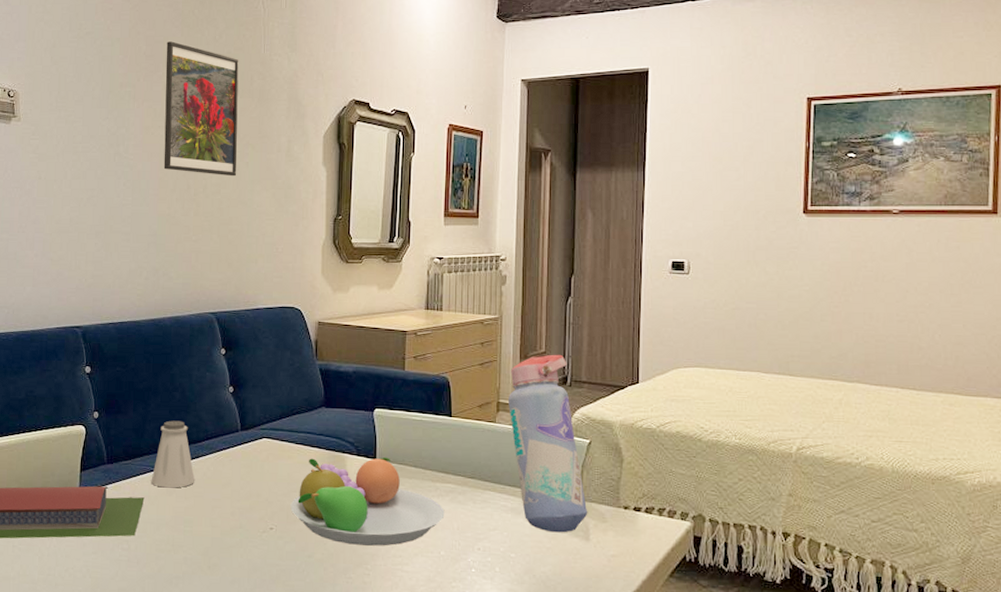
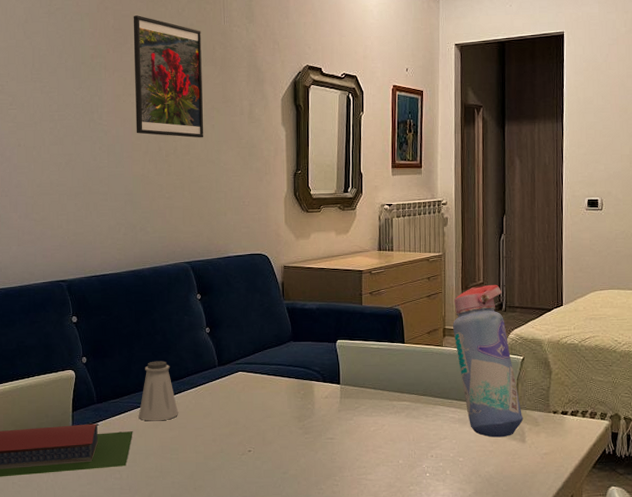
fruit bowl: present [290,457,445,546] -> none [266,382,402,460]

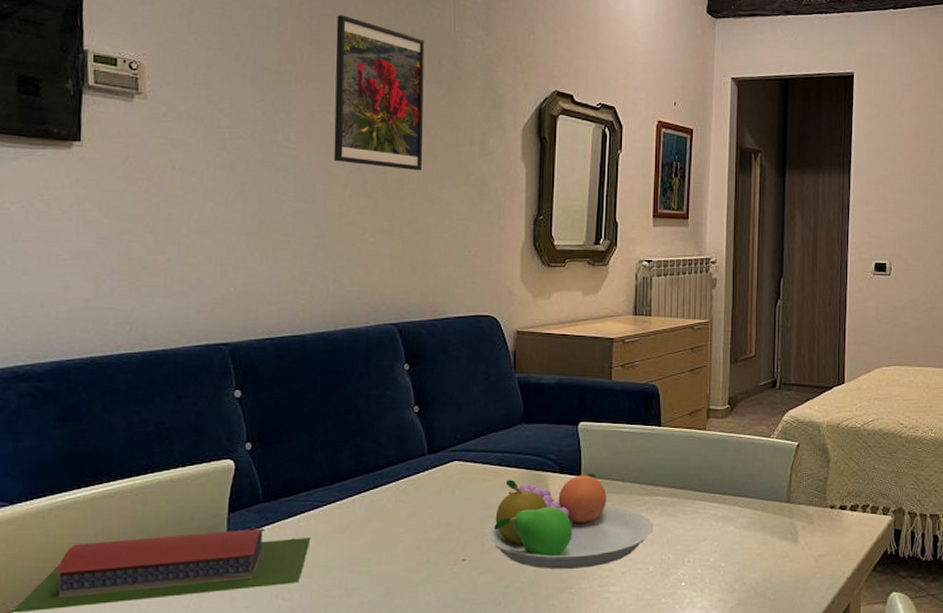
saltshaker: present [138,361,179,421] -> none [319,447,374,525]
fruit bowl: none [266,382,402,460] -> present [485,473,654,569]
water bottle: present [453,284,524,438] -> none [719,357,797,538]

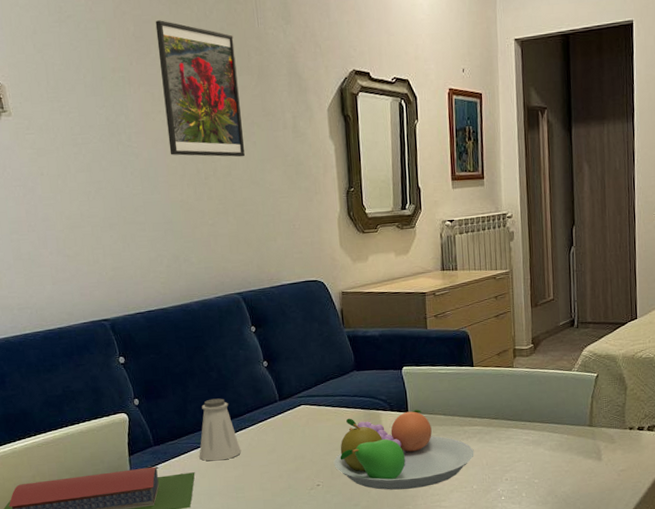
saltshaker: none [319,447,374,525] -> present [199,398,242,461]

